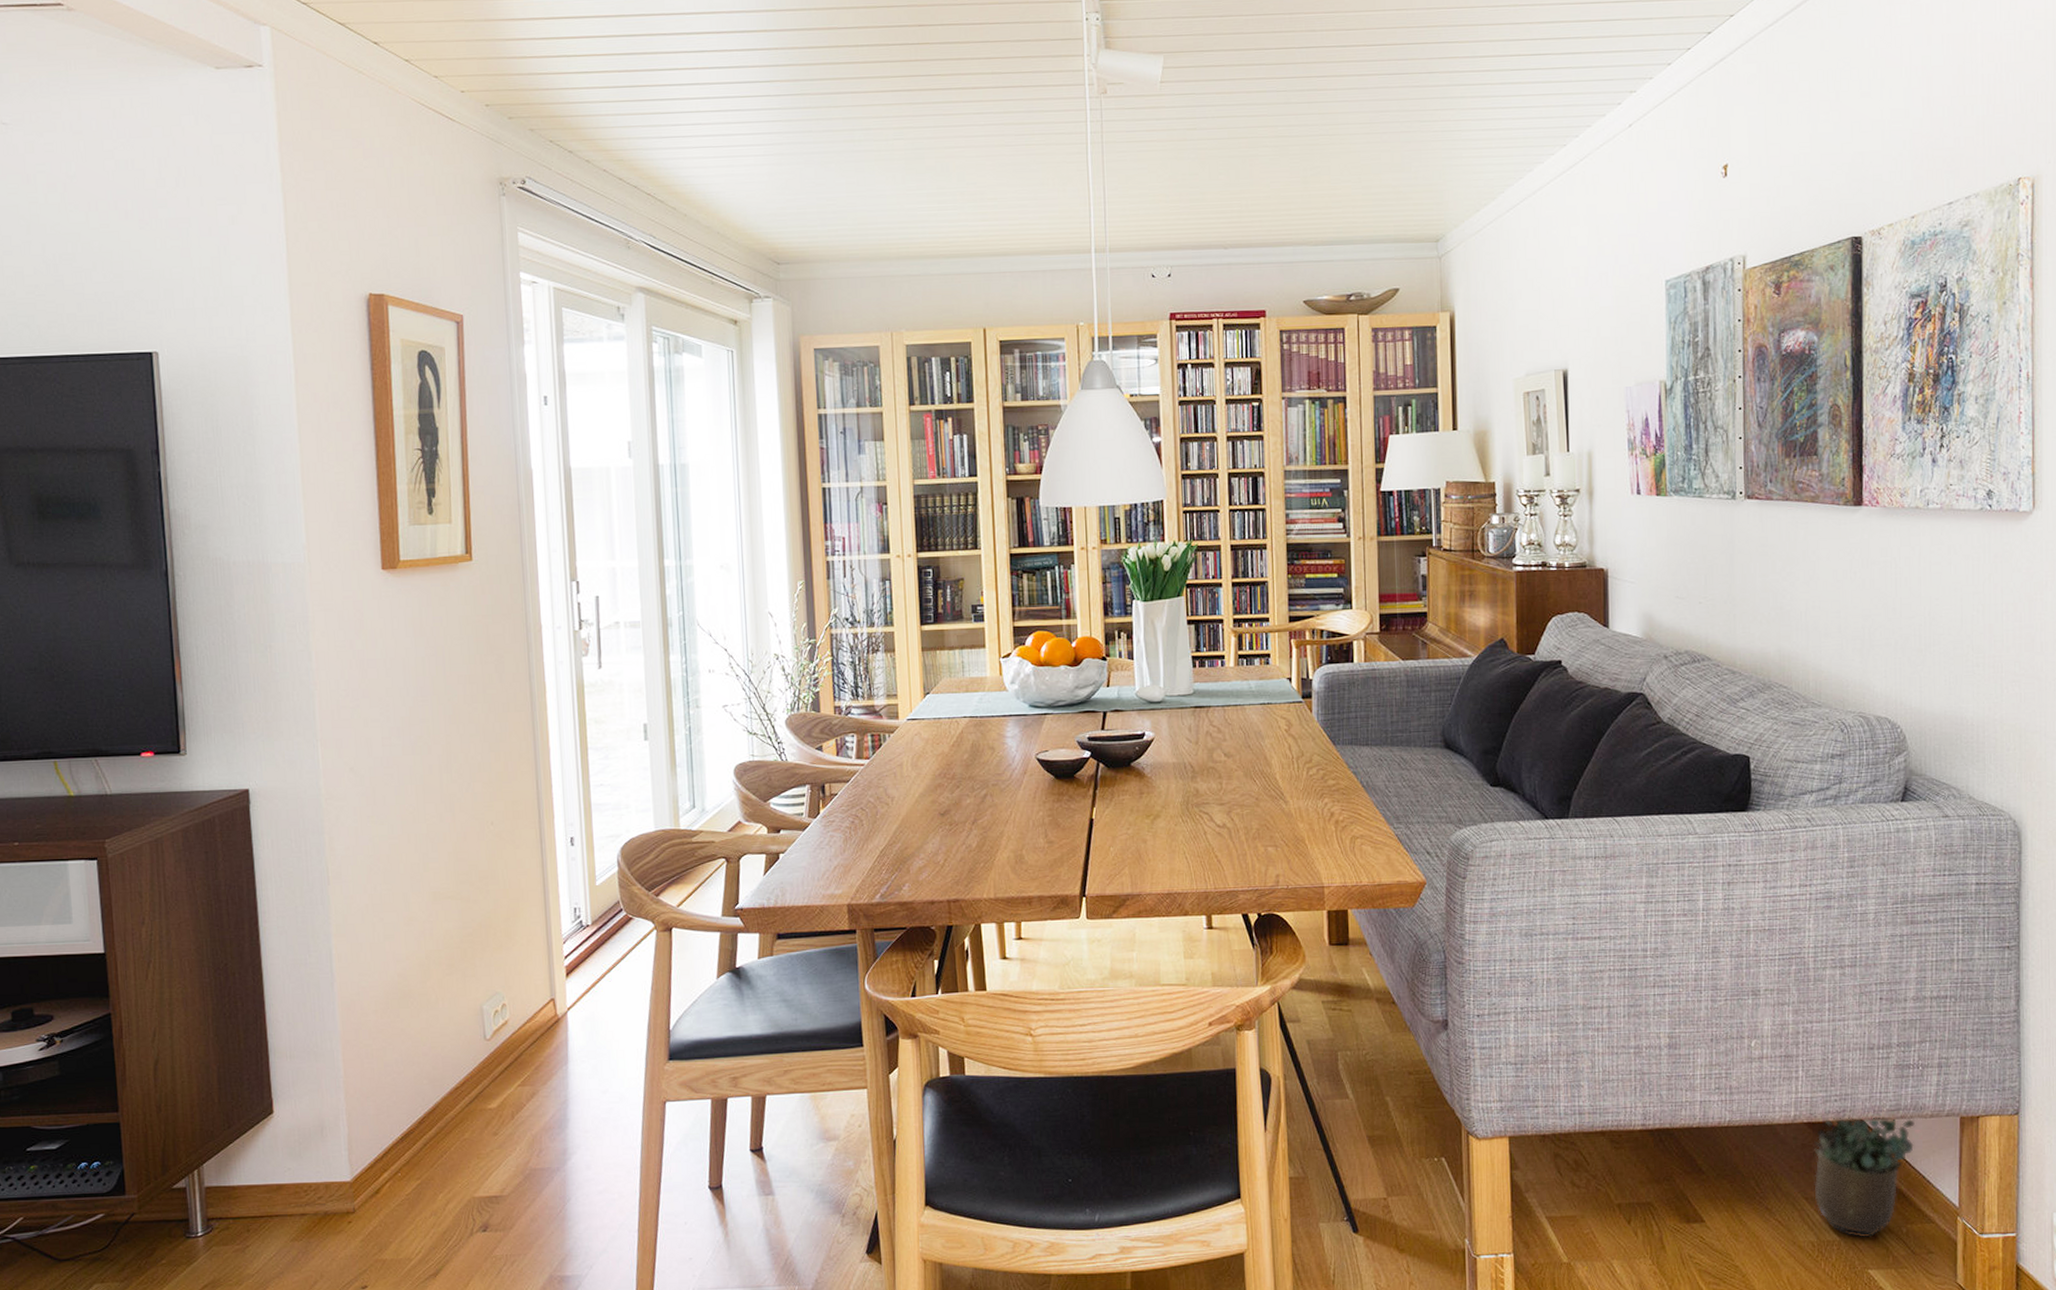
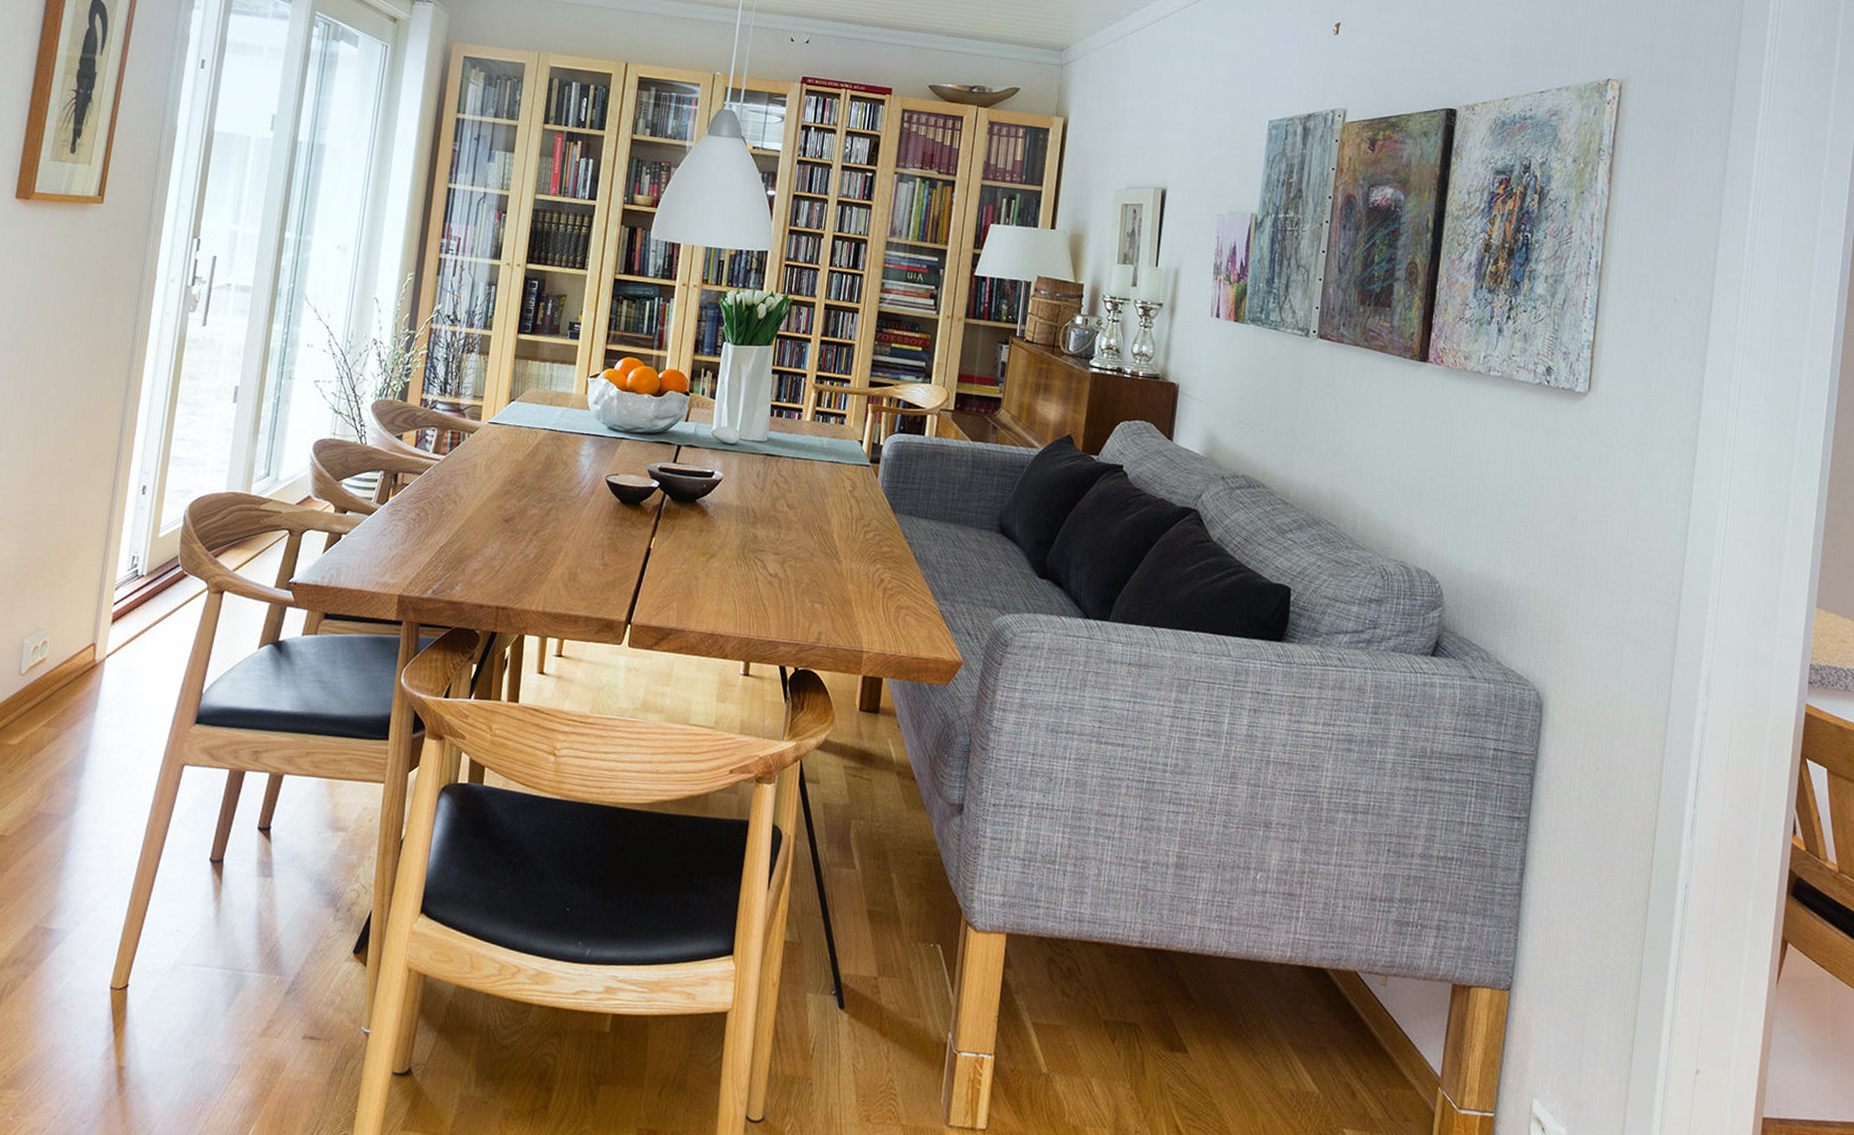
potted plant: present [1814,1117,1915,1238] -> none [1300,964,1407,1096]

